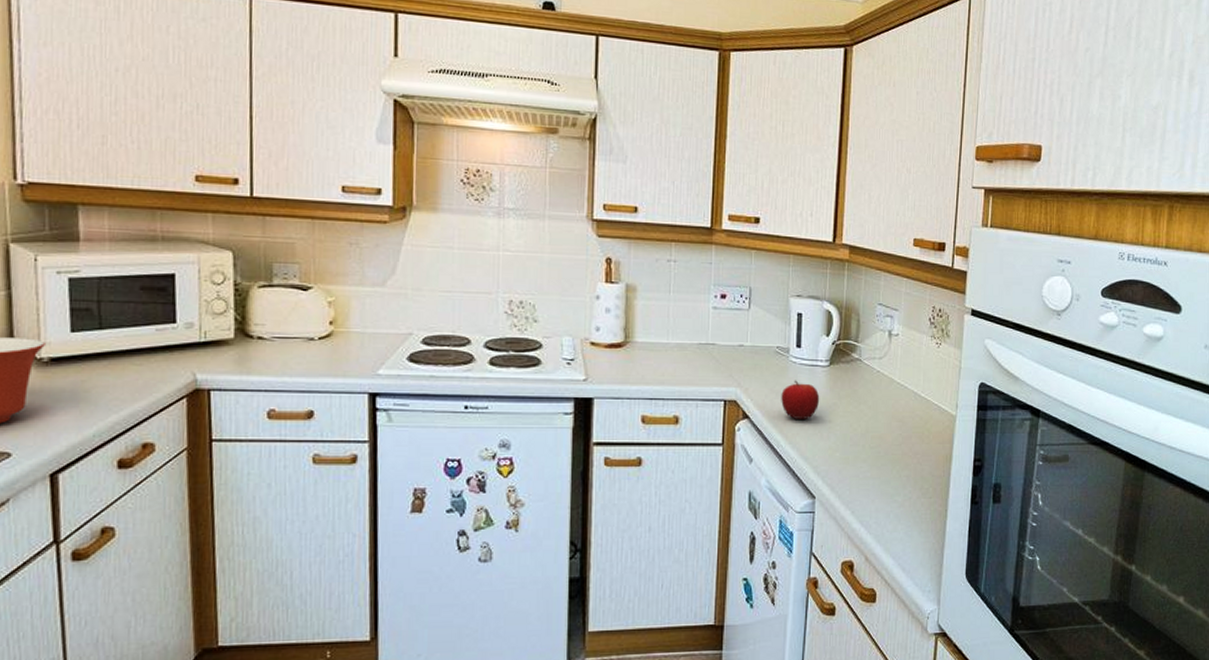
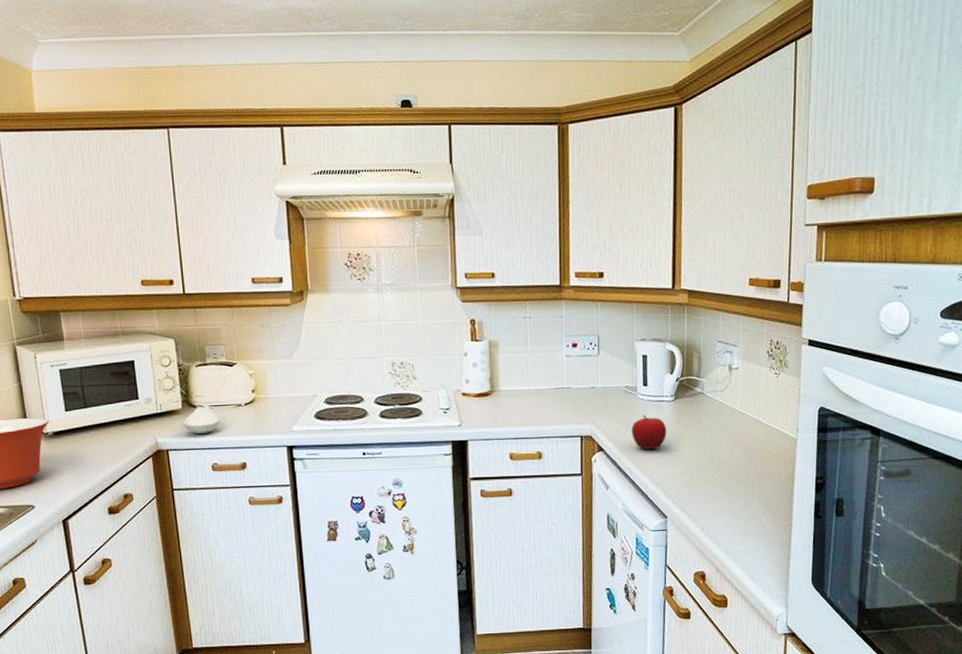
spoon rest: none [233,336,284,371] -> present [182,405,220,434]

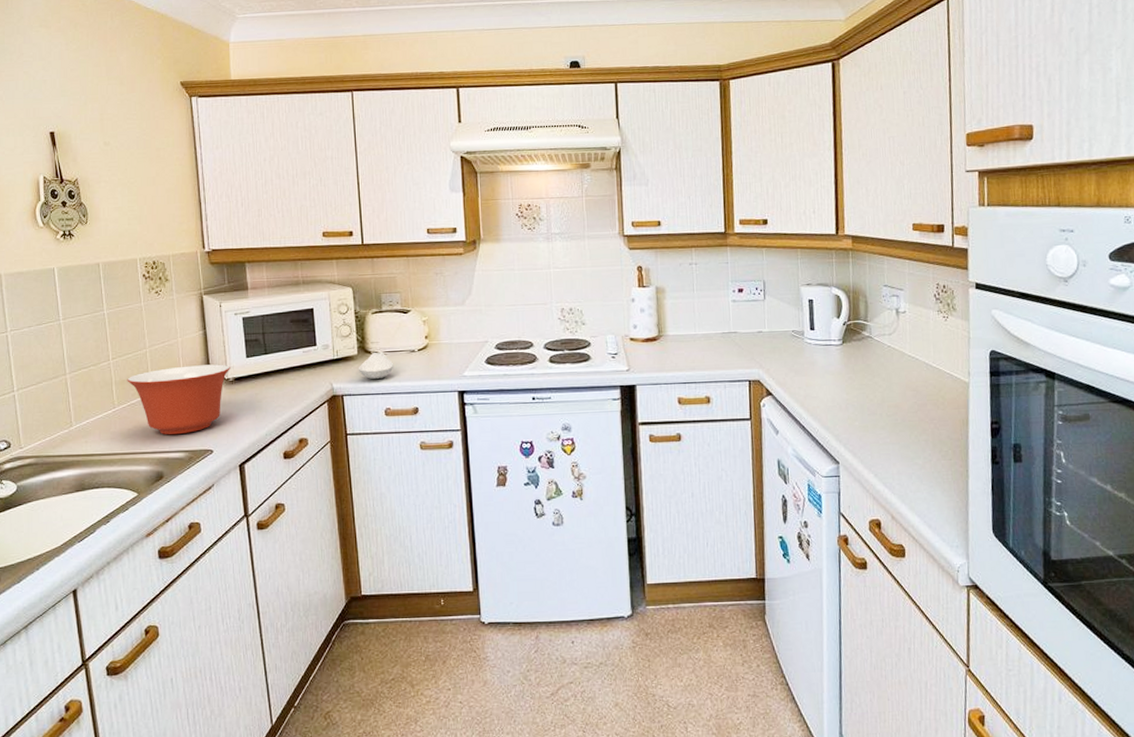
fruit: present [631,415,667,450] -> none [800,359,836,394]

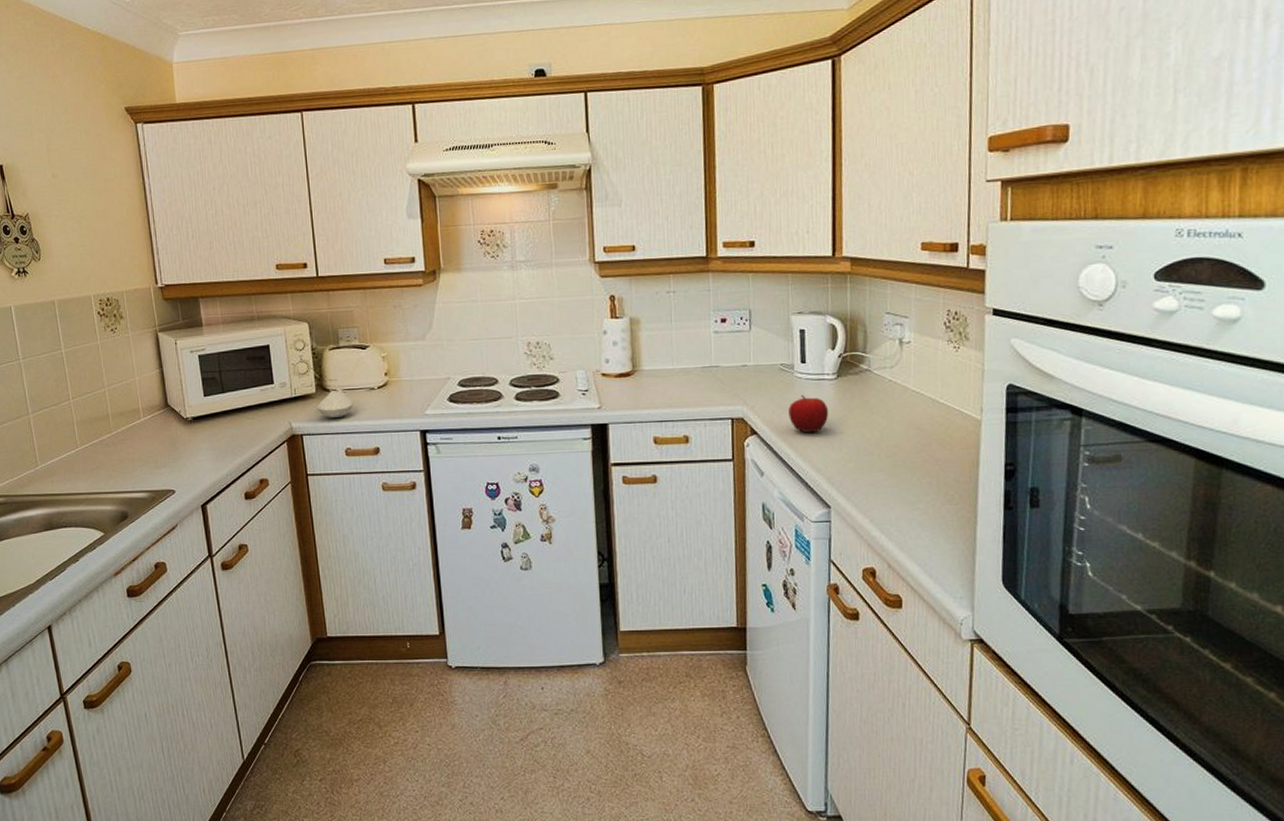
mixing bowl: present [127,364,230,435] -> none [88,403,189,475]
fruit: none [800,359,836,394] -> present [788,395,829,433]

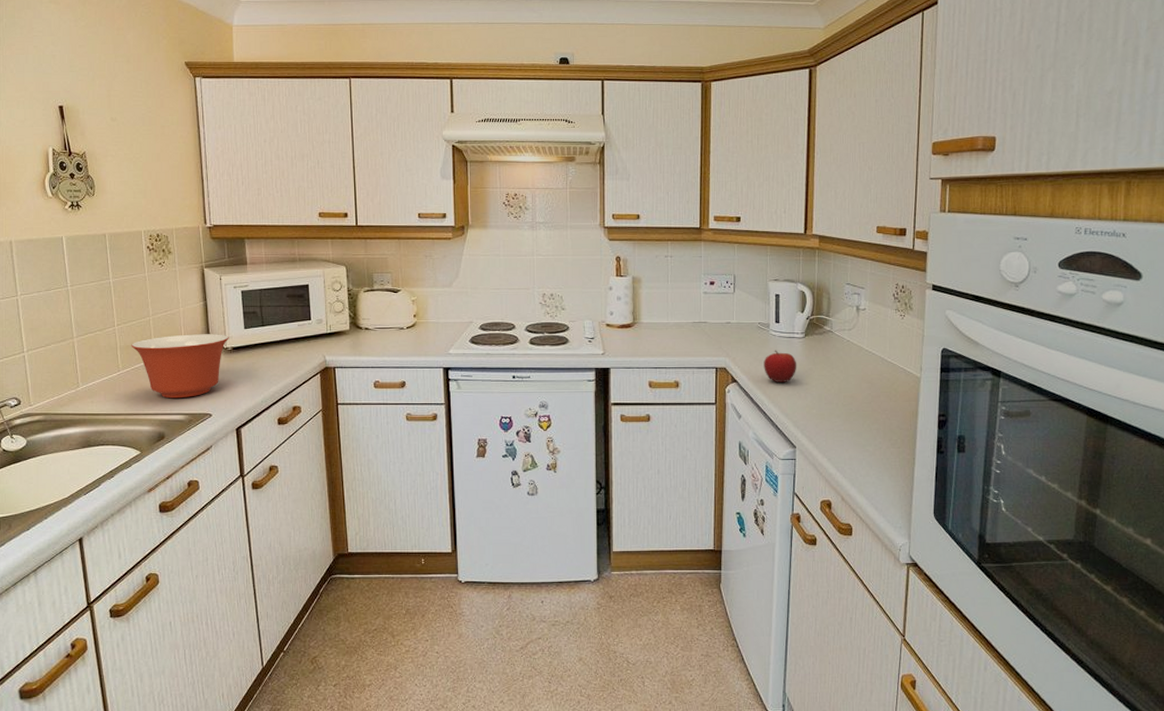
mixing bowl: none [88,403,189,475] -> present [131,334,229,399]
spoon rest: present [316,389,354,418] -> none [349,328,384,353]

